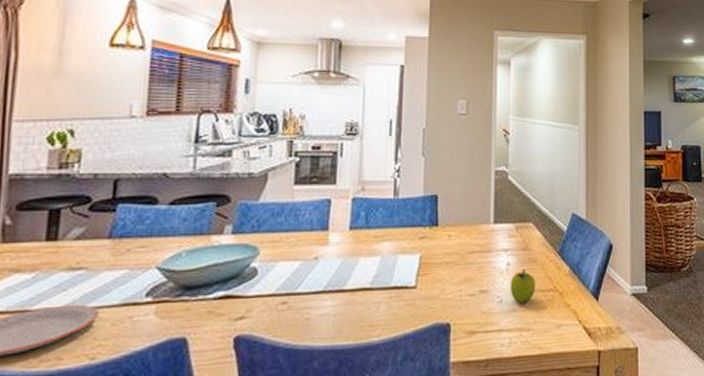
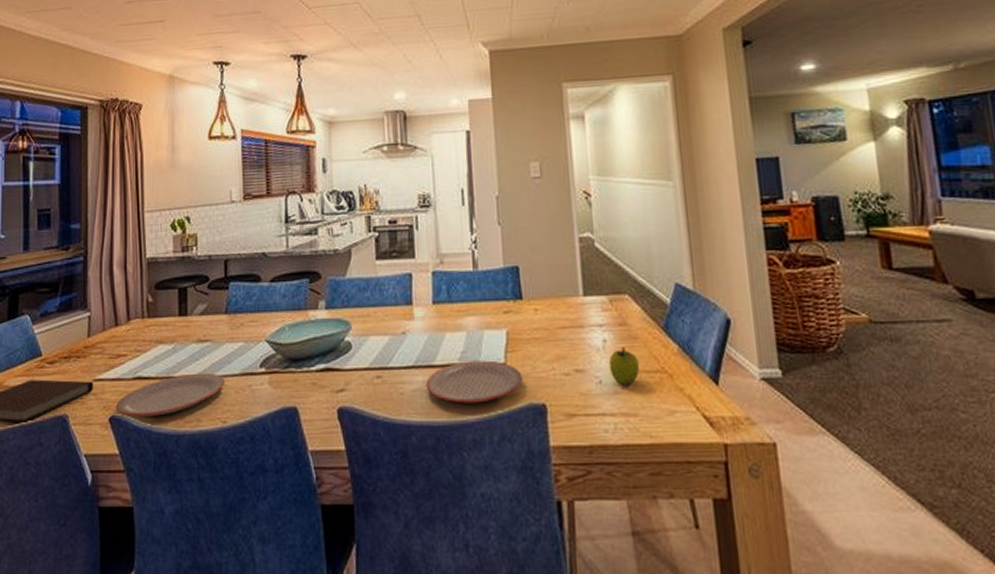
plate: none [334,284,431,326] -> present [426,360,523,404]

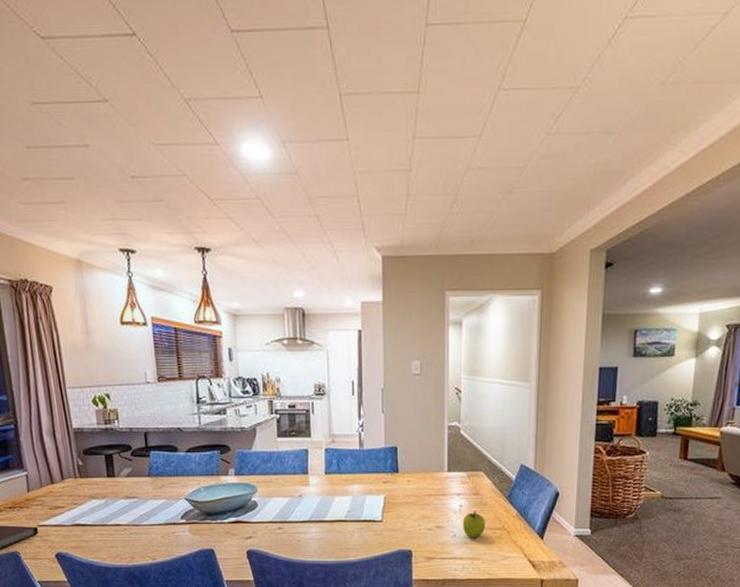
plate: present [116,372,225,417] -> none [60,522,152,554]
plate: present [426,360,523,404] -> none [318,518,395,549]

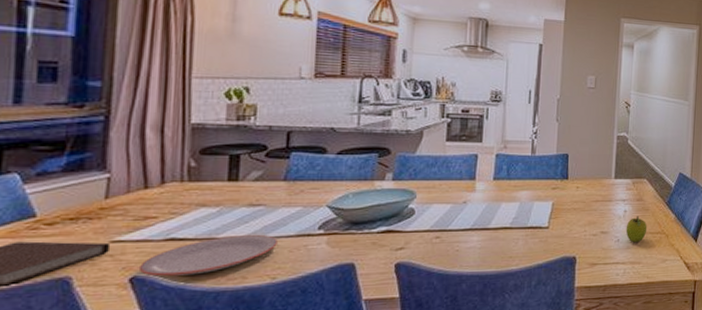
plate: none [60,522,152,554] -> present [140,234,277,276]

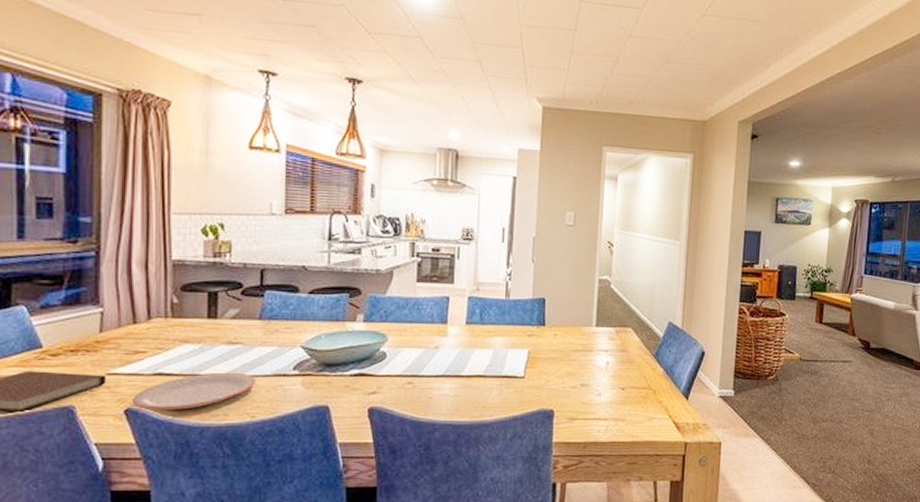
fruit: present [625,215,648,243] -> none [608,368,632,398]

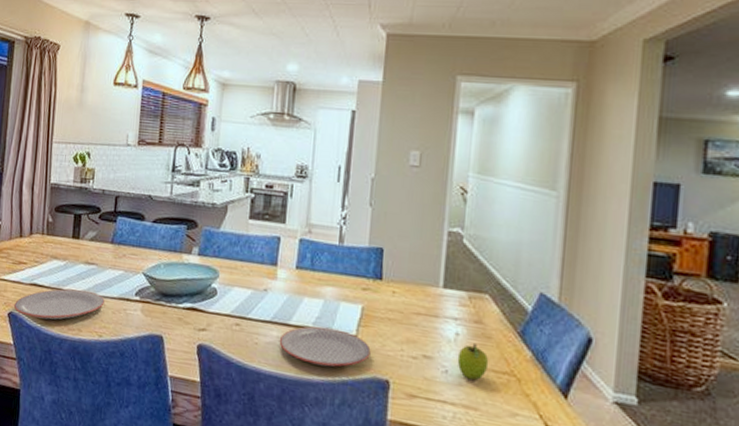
plate: none [452,373,537,407] -> present [279,326,371,367]
fruit: none [608,368,632,398] -> present [457,342,489,381]

